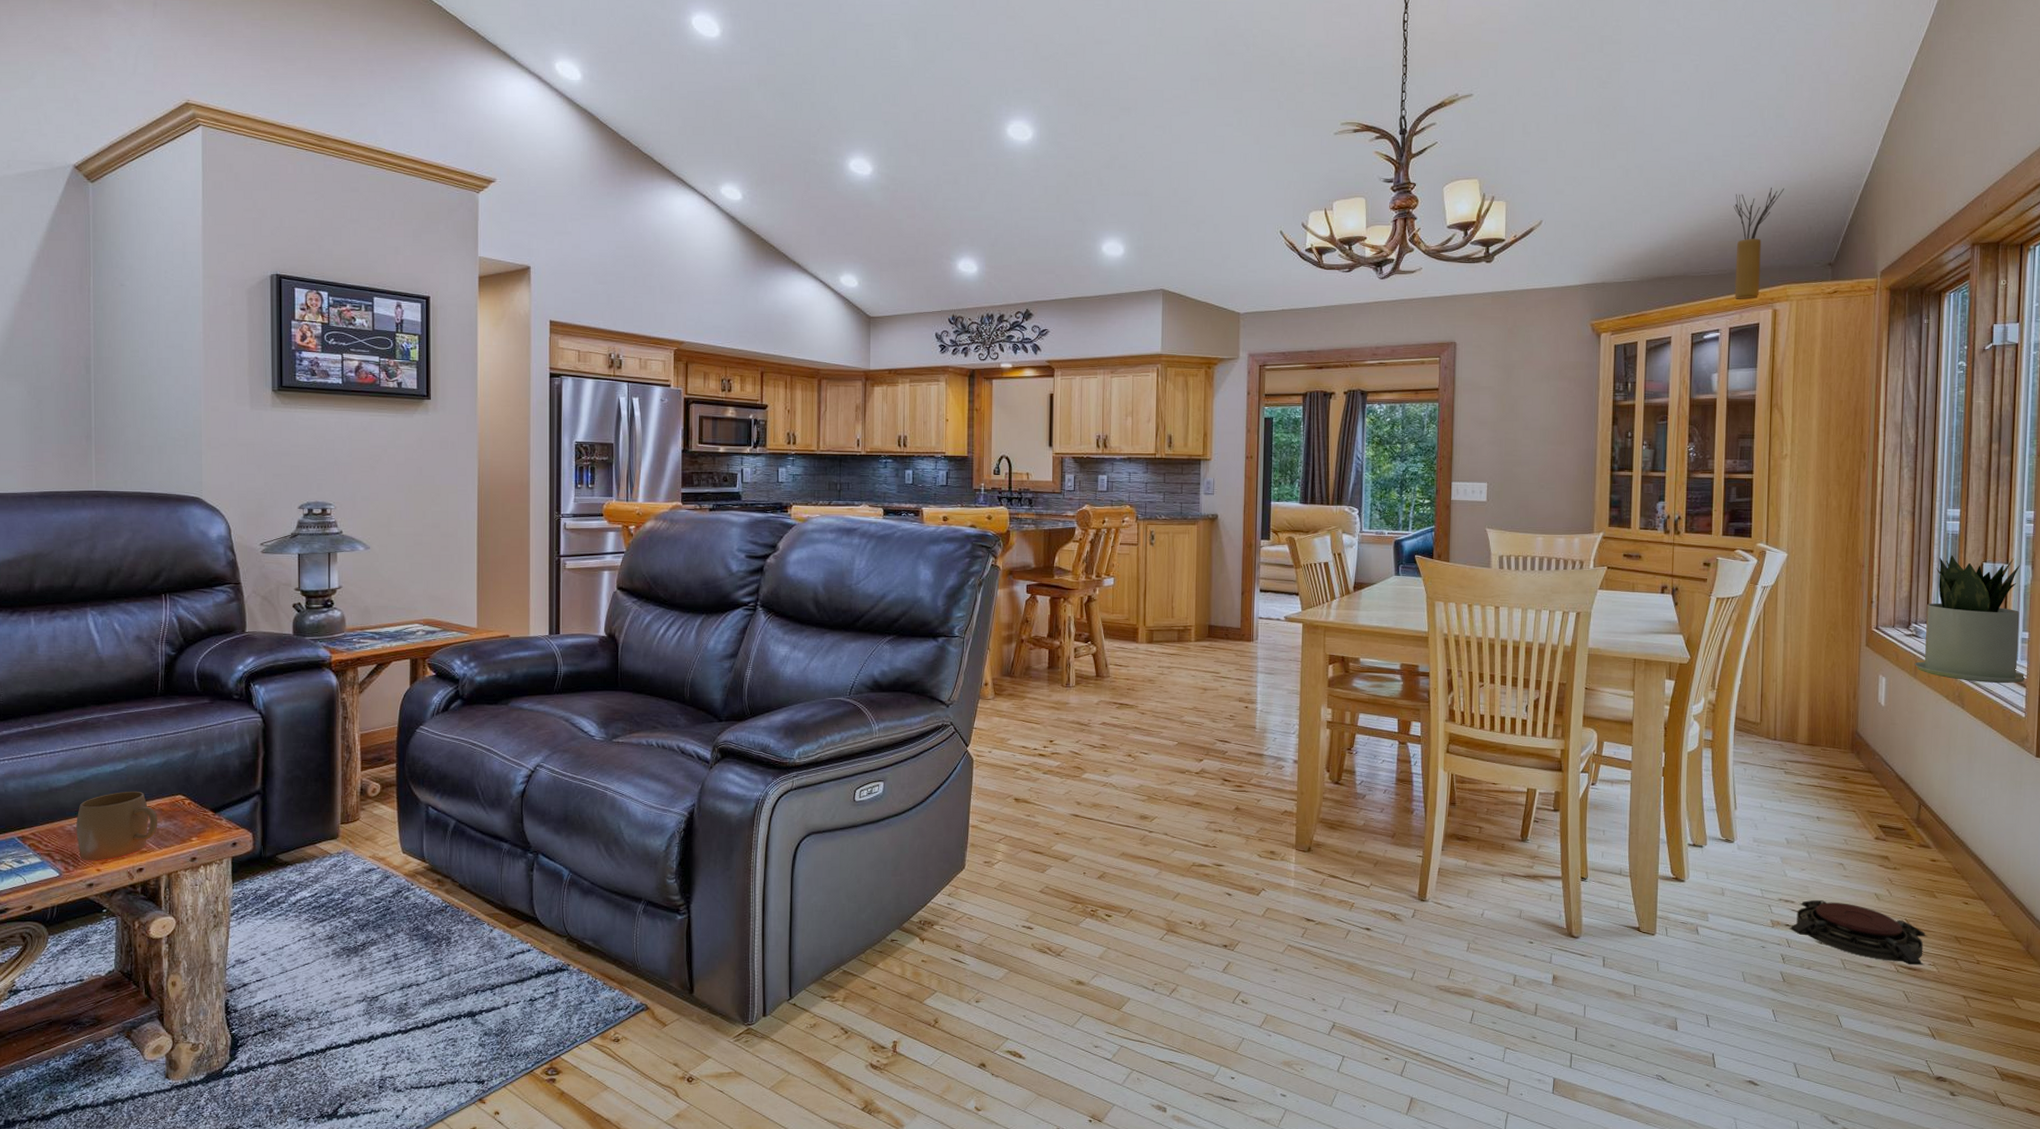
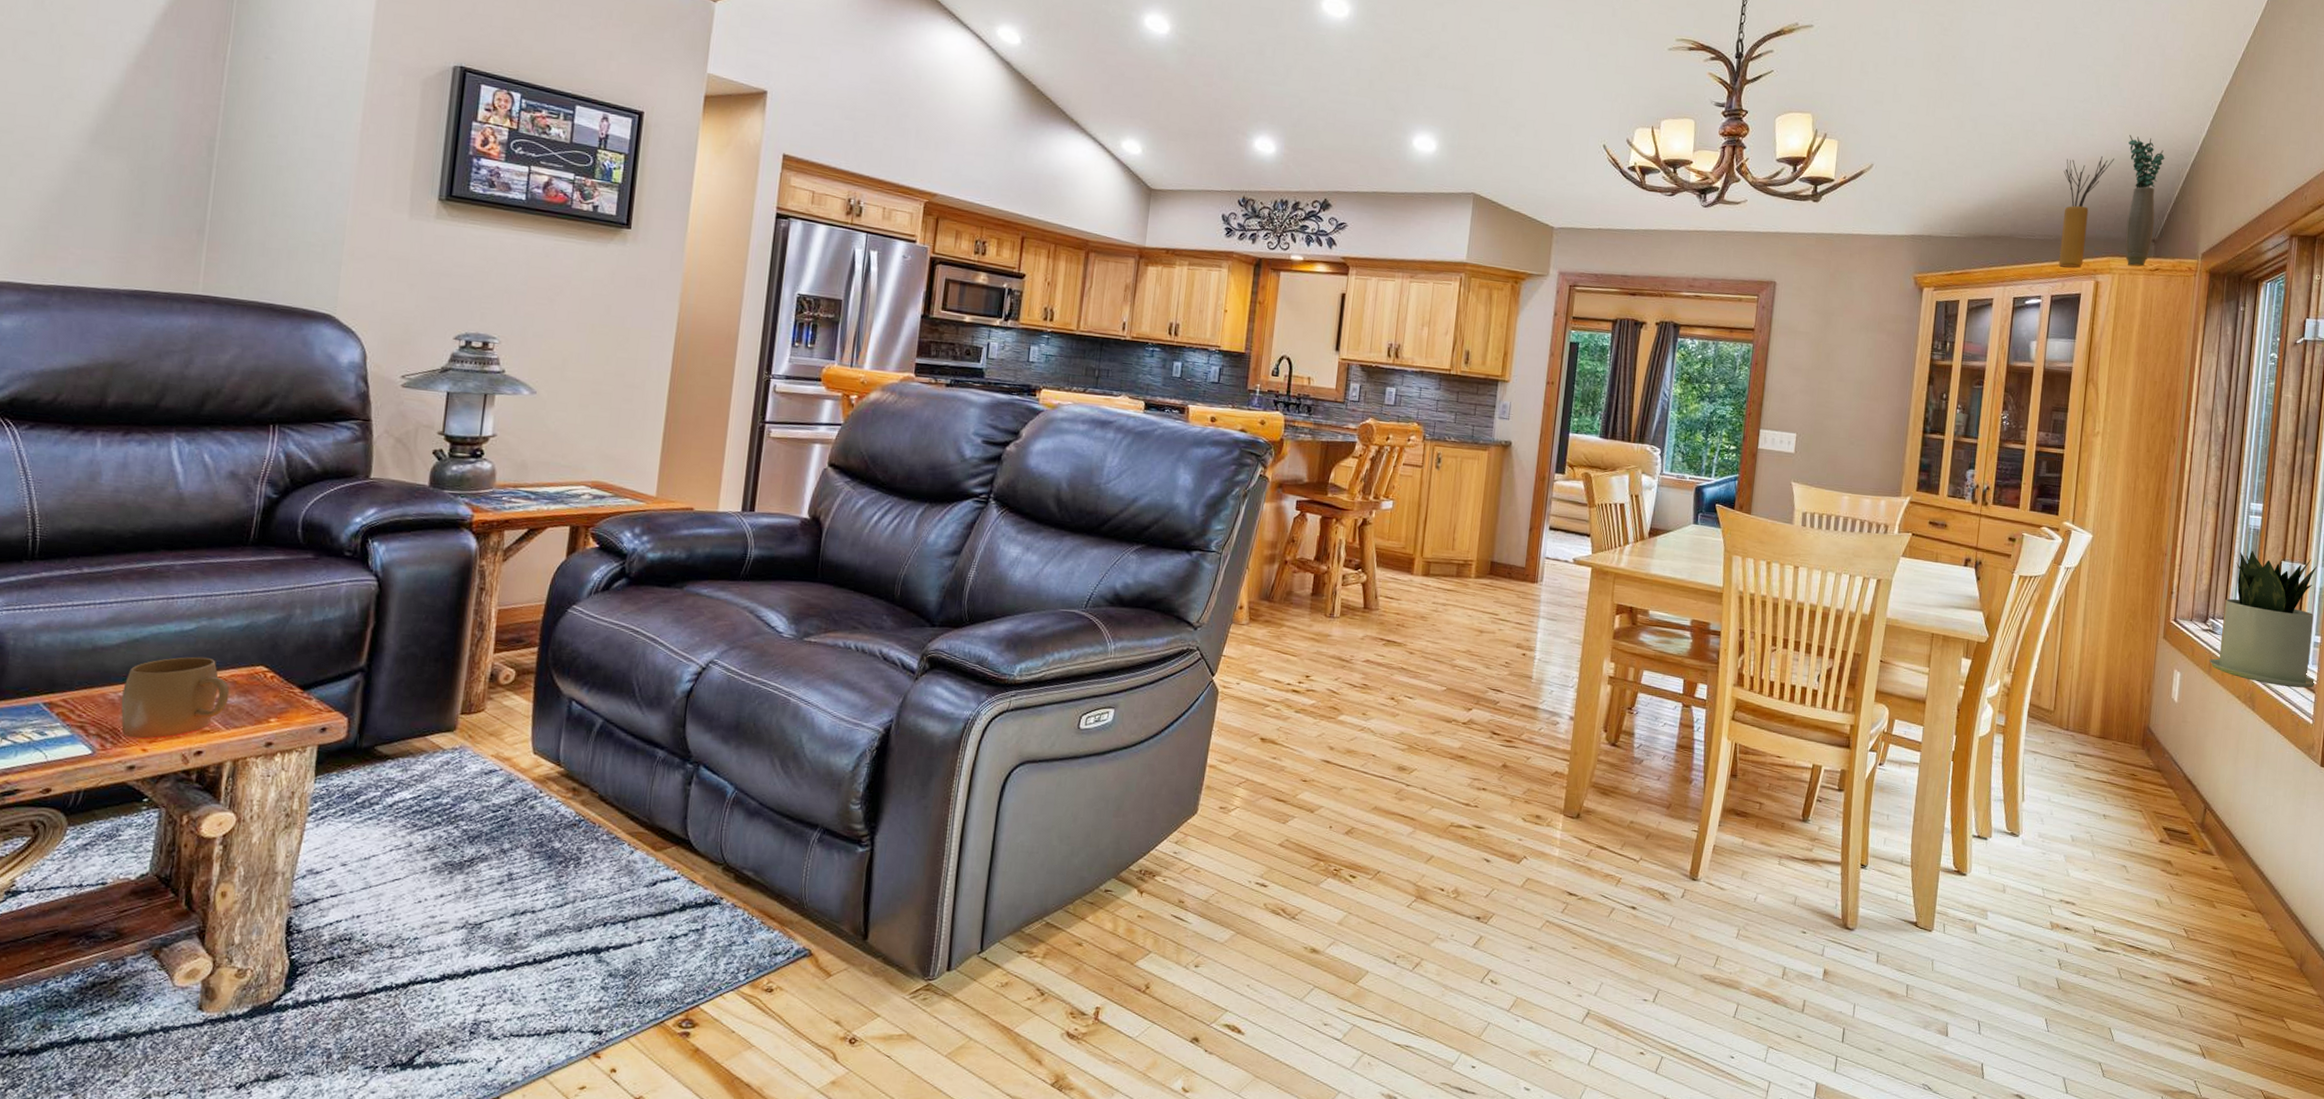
robot vacuum: present [1789,900,1928,966] -> none [2067,903,2205,979]
vase: none [1798,163,1836,292] -> present [2125,134,2165,267]

